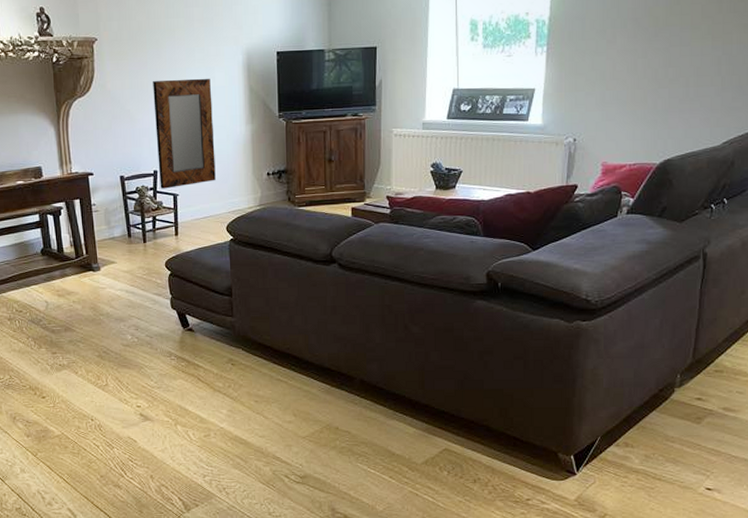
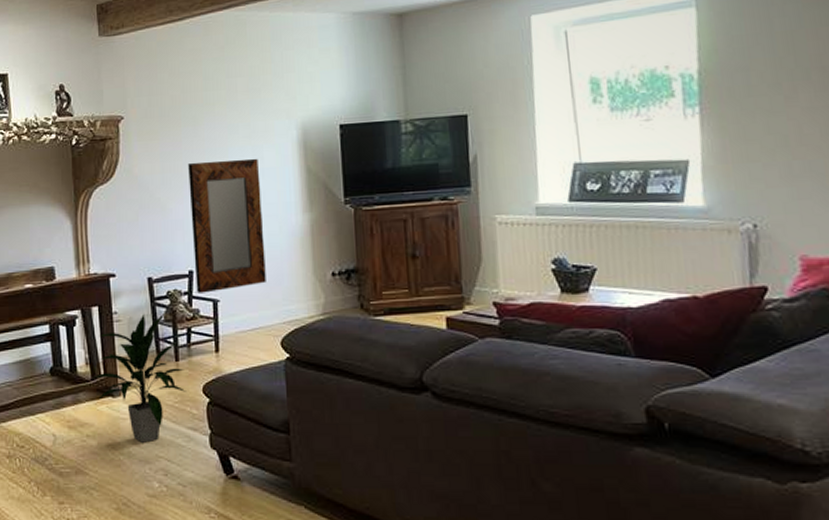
indoor plant: none [75,204,152,306] -> present [91,312,186,443]

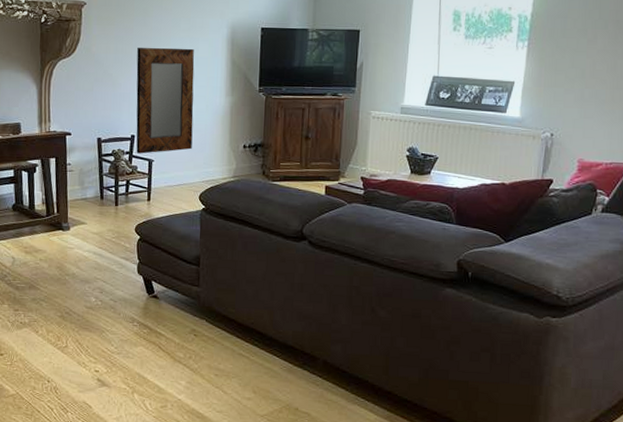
indoor plant: present [91,312,186,443] -> none [46,167,122,267]

